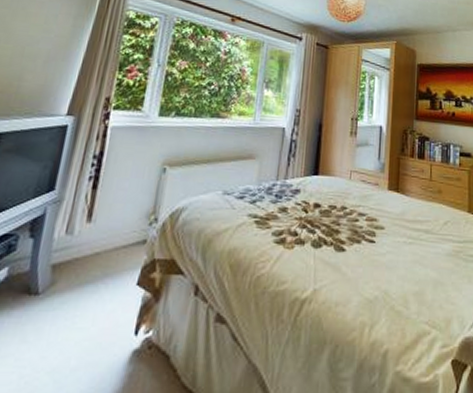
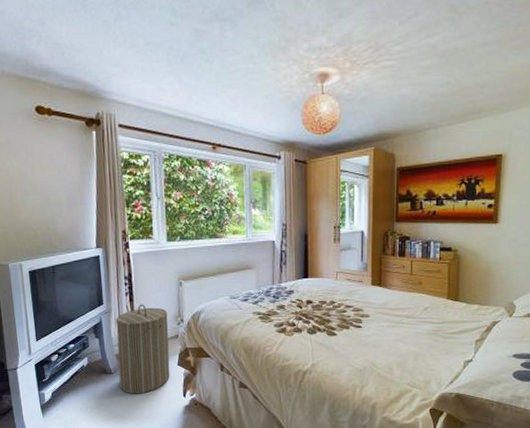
laundry hamper: none [44,193,140,329] -> present [115,304,170,394]

